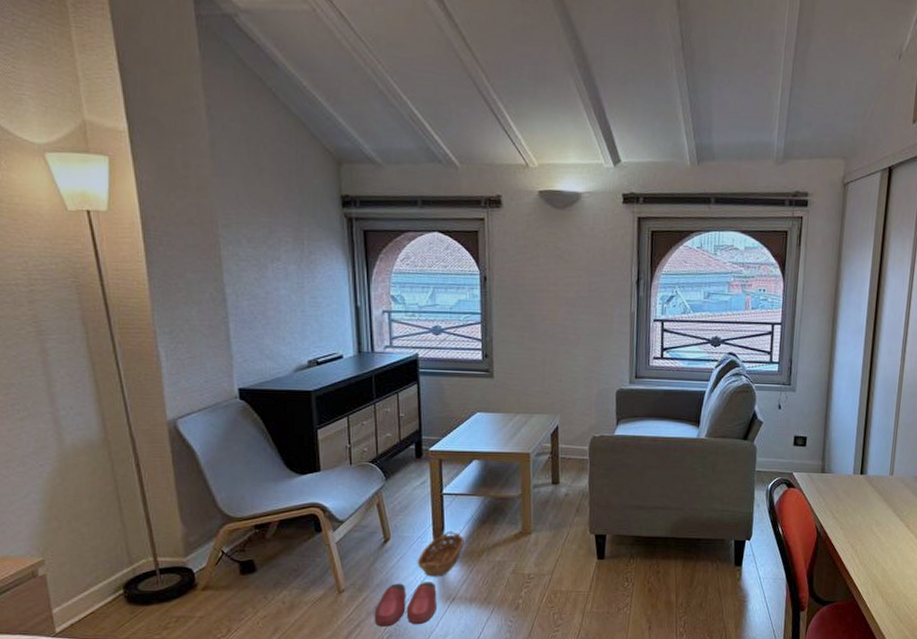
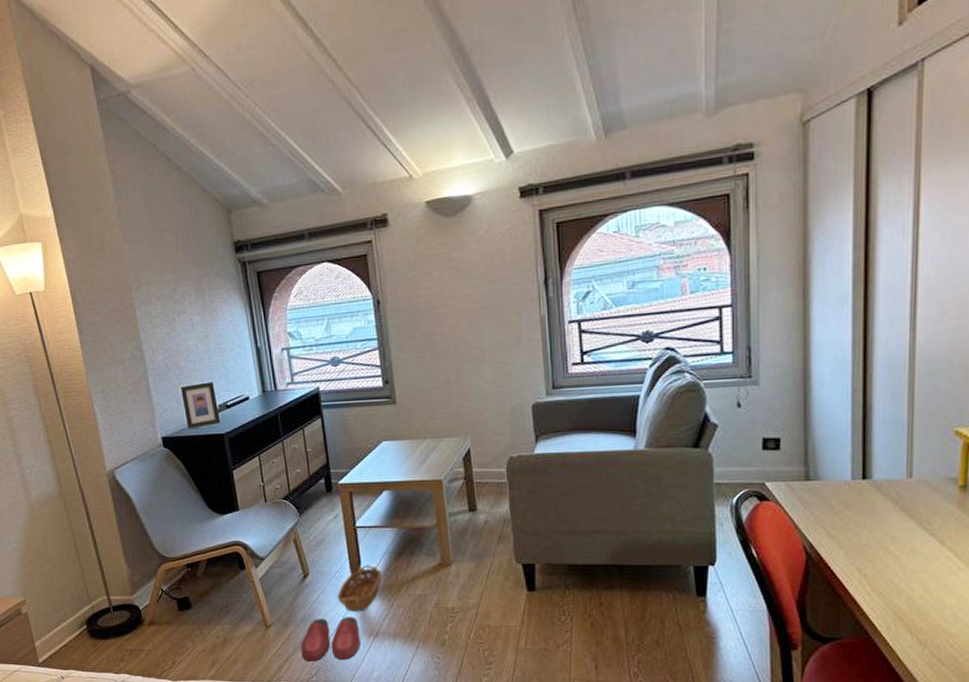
picture frame: none [266,335,309,383] -> present [180,382,221,430]

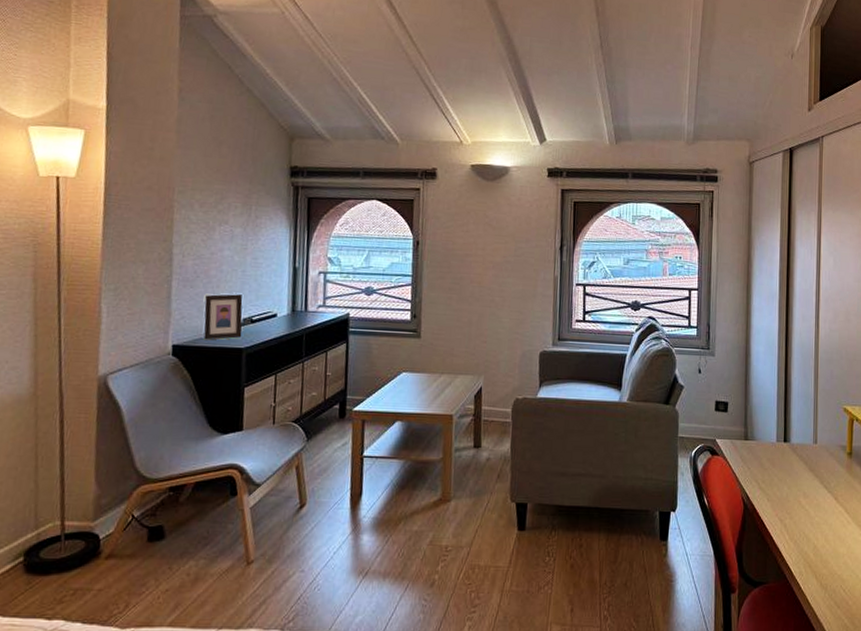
slippers: present [300,617,361,662] -> none [281,553,350,604]
basket: present [337,564,382,612] -> none [331,496,382,547]

